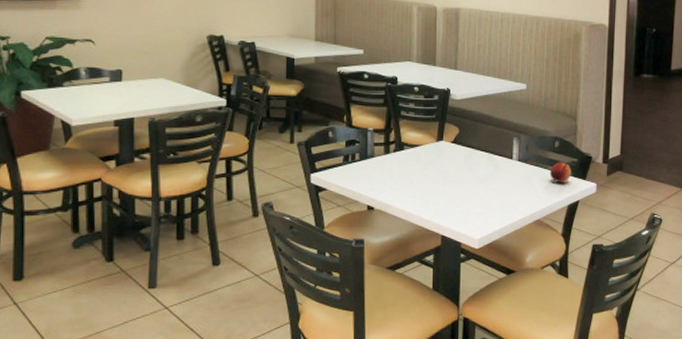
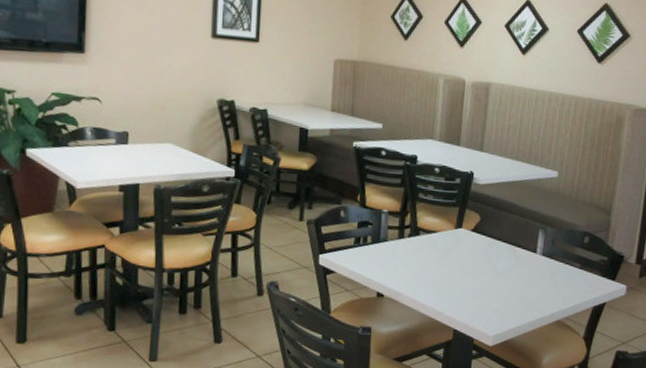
fruit: present [549,162,571,184] -> none [575,259,600,283]

